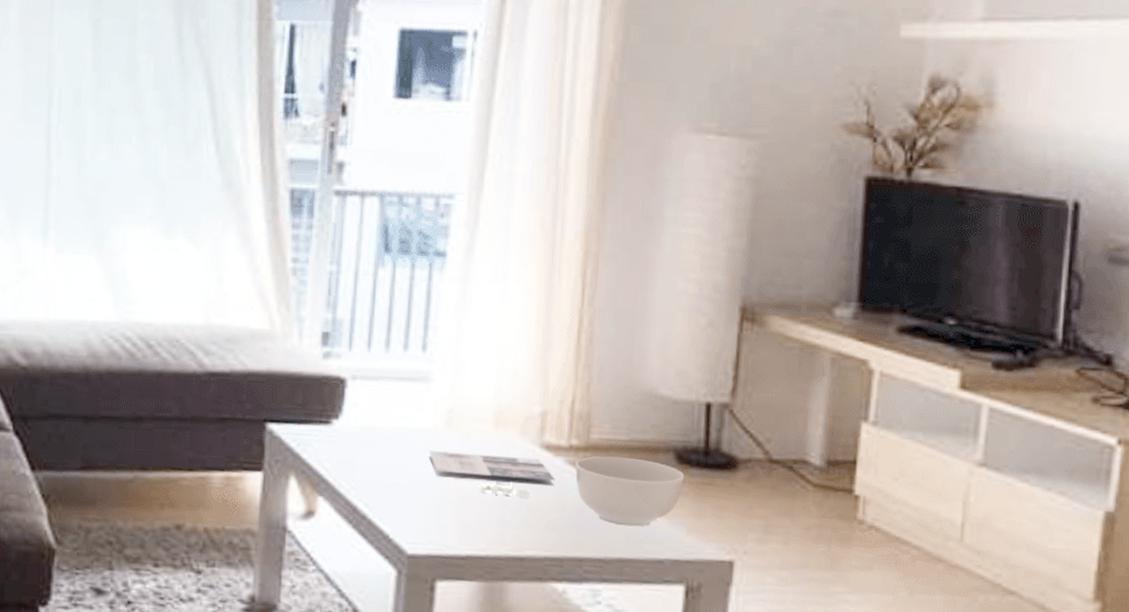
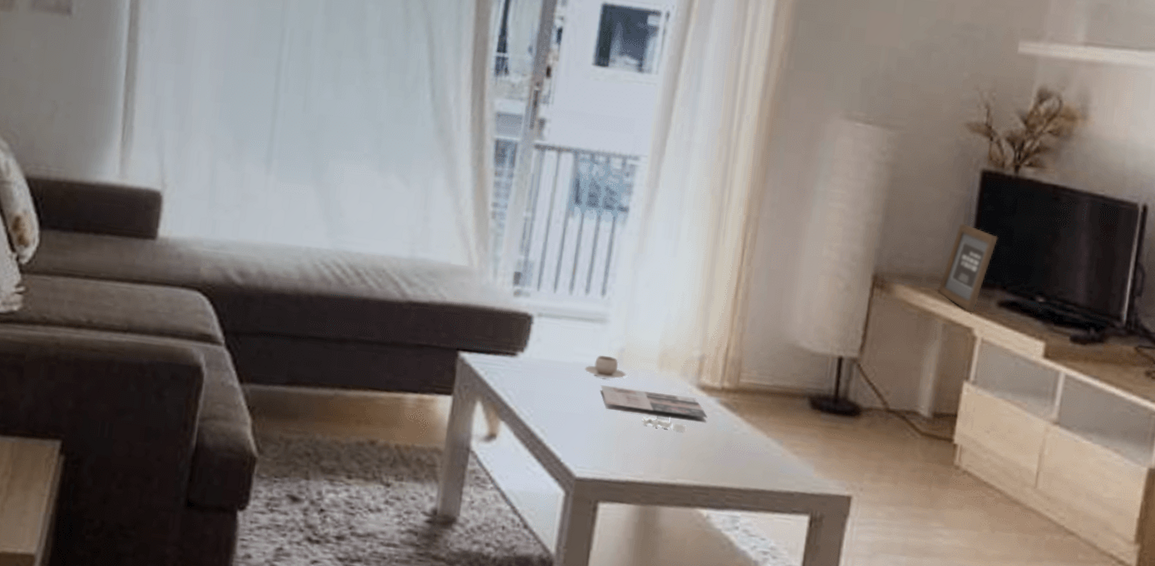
teacup: none [409,418,457,444] -> present [584,355,626,380]
bowl: present [575,456,685,527] -> none [725,398,817,463]
picture frame: none [822,240,892,342] -> present [938,223,998,312]

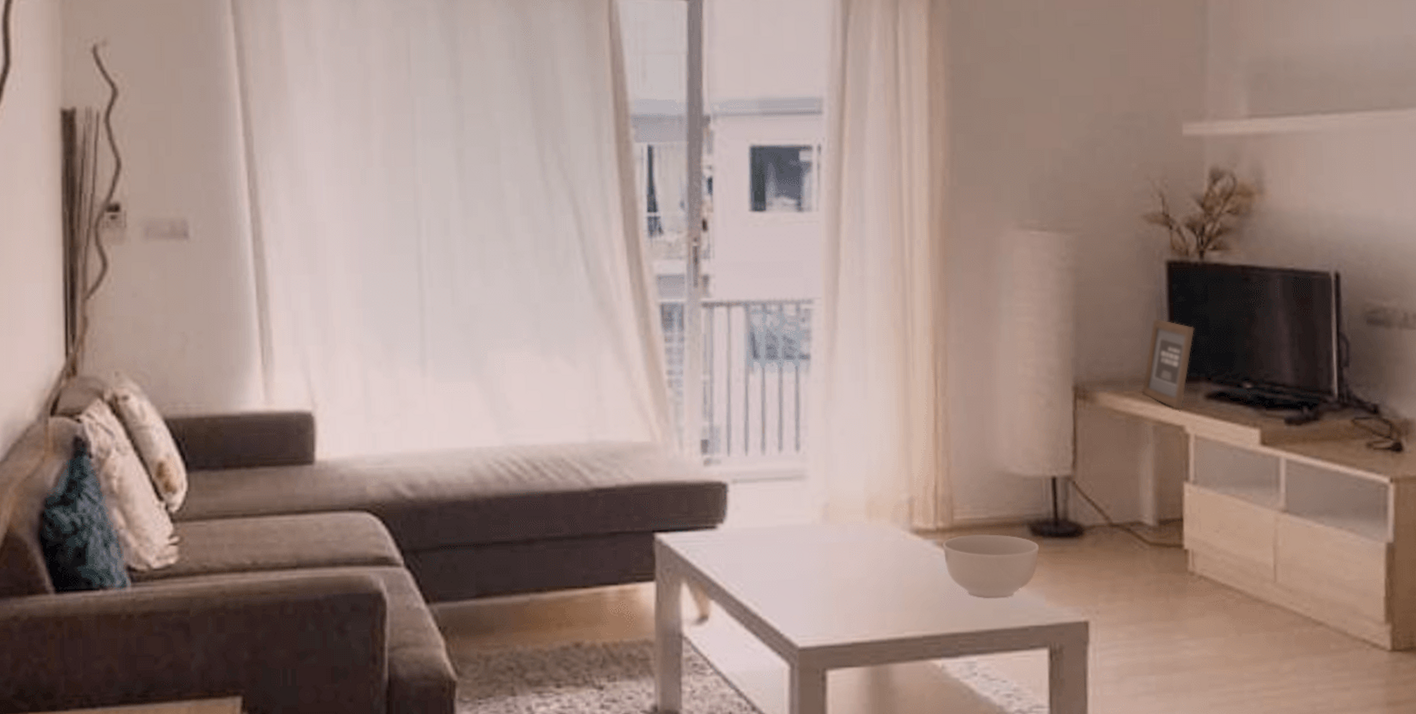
teacup: present [584,355,626,380] -> none [790,514,834,539]
magazine: present [600,385,708,432] -> none [809,543,927,582]
bowl: none [725,398,817,463] -> present [942,534,1040,599]

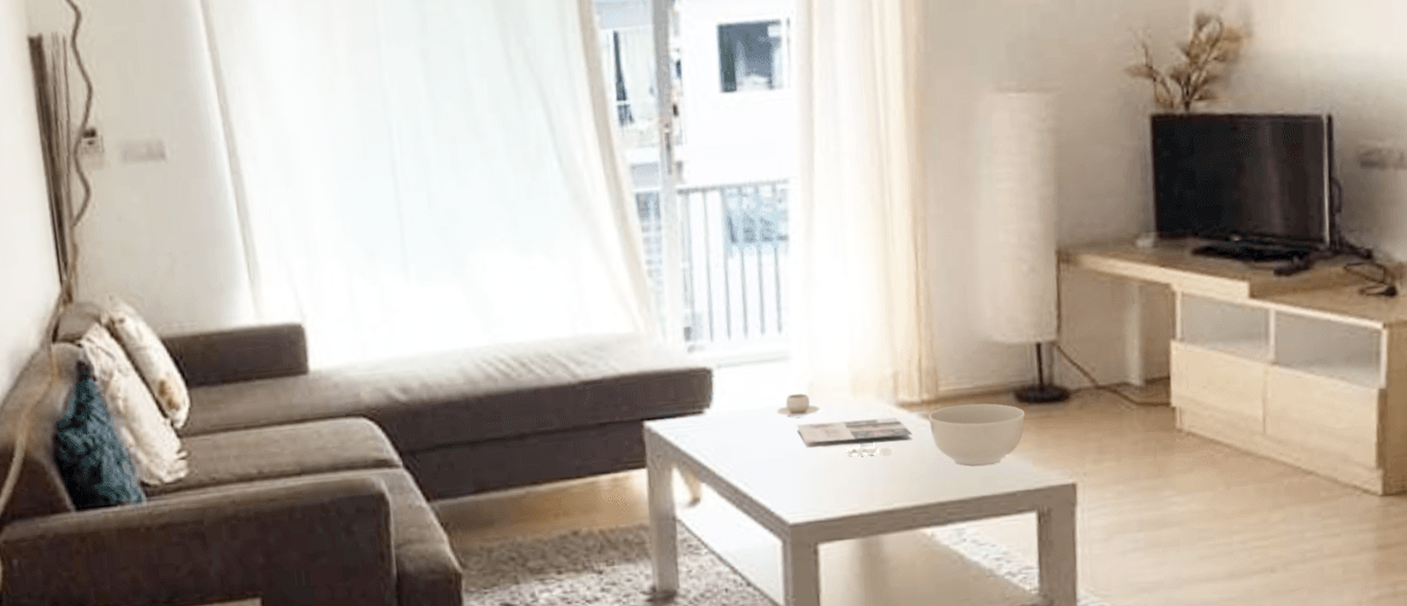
teacup: none [790,514,834,539] -> present [776,393,820,418]
magazine: none [809,543,927,582] -> present [796,417,913,456]
picture frame: present [1142,319,1194,410] -> none [1127,175,1180,267]

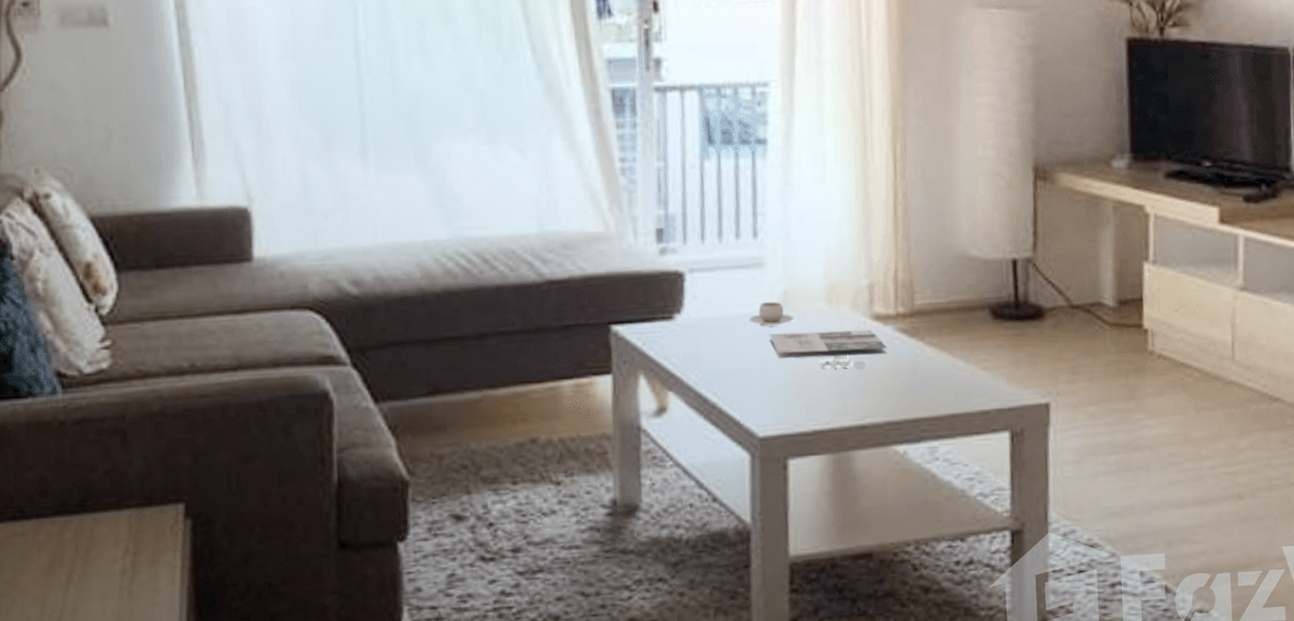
bowl: present [928,403,1026,467] -> none [903,318,1001,384]

